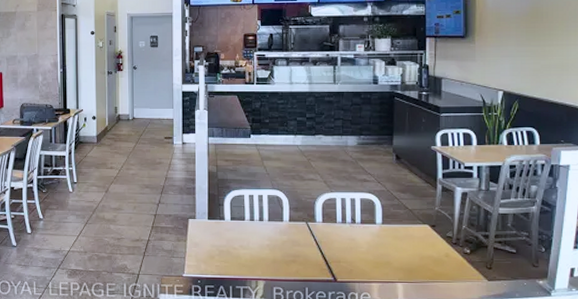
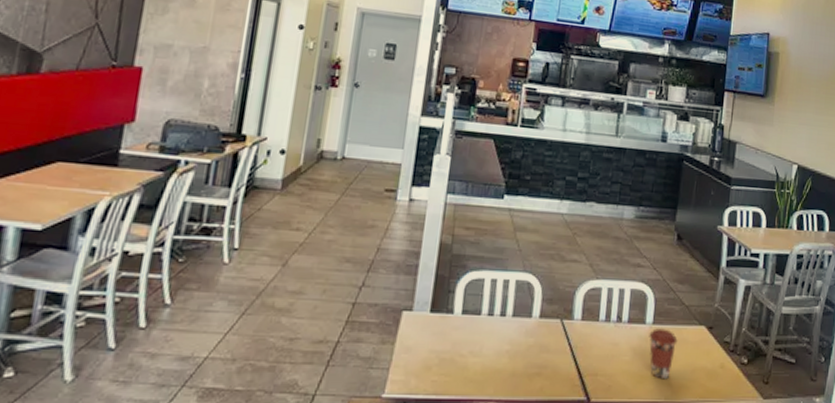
coffee cup: none [380,227,405,264] -> present [649,328,678,378]

